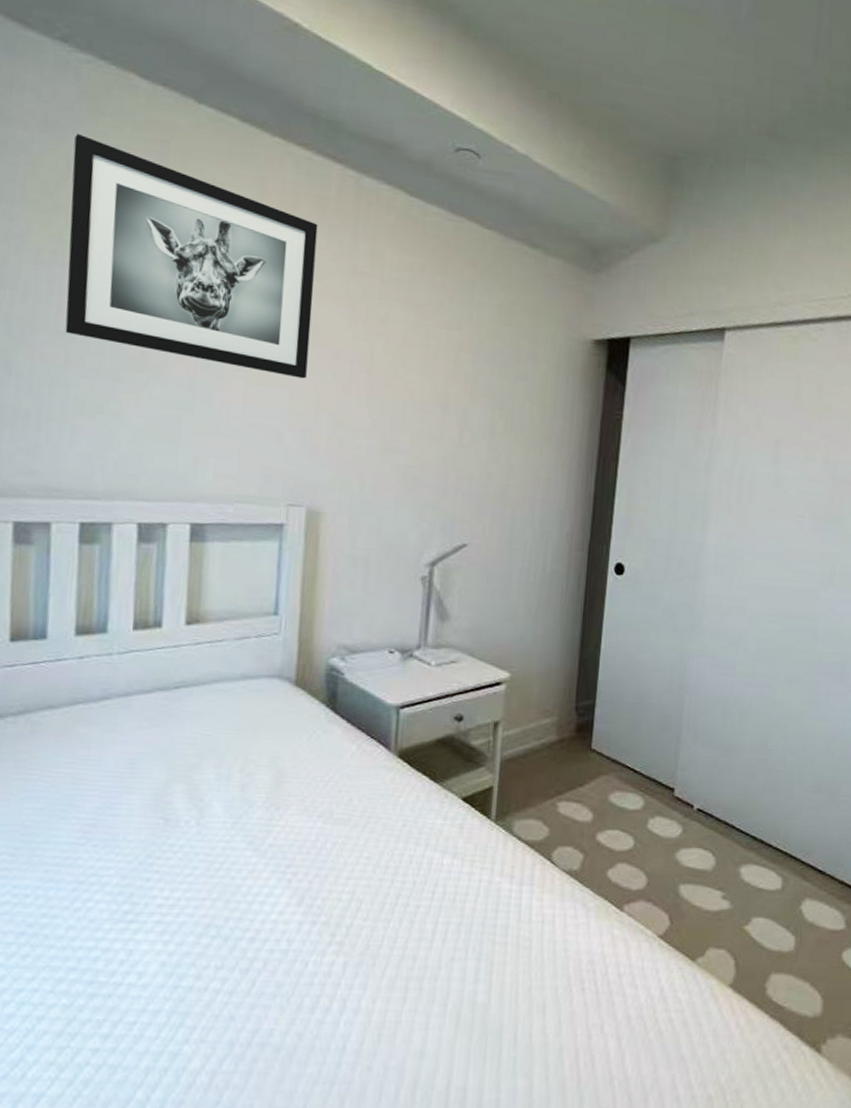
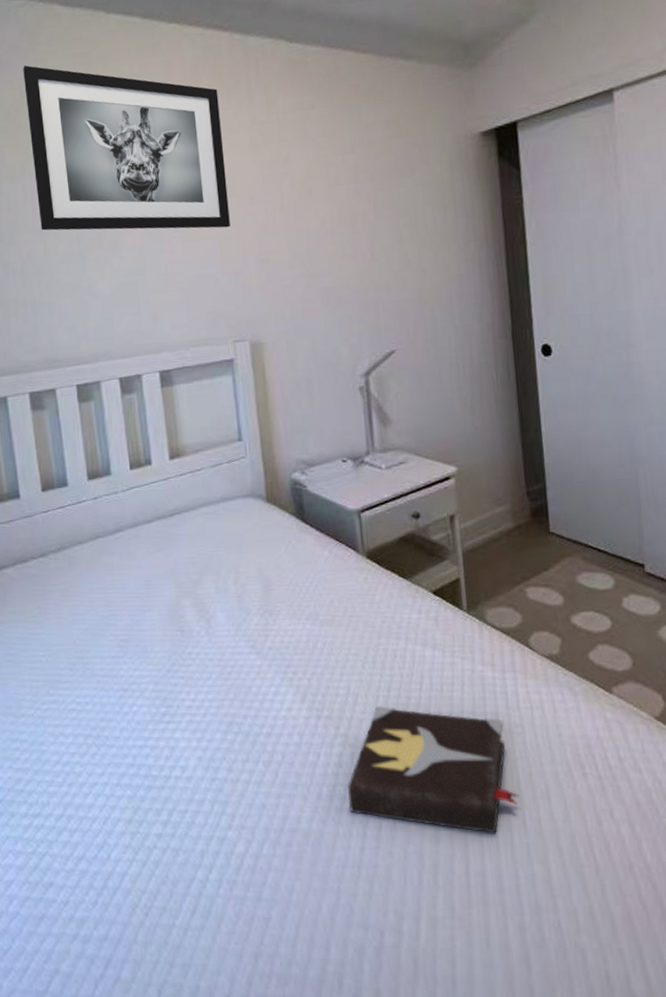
hardback book: none [331,913,515,1047] -> present [348,706,519,833]

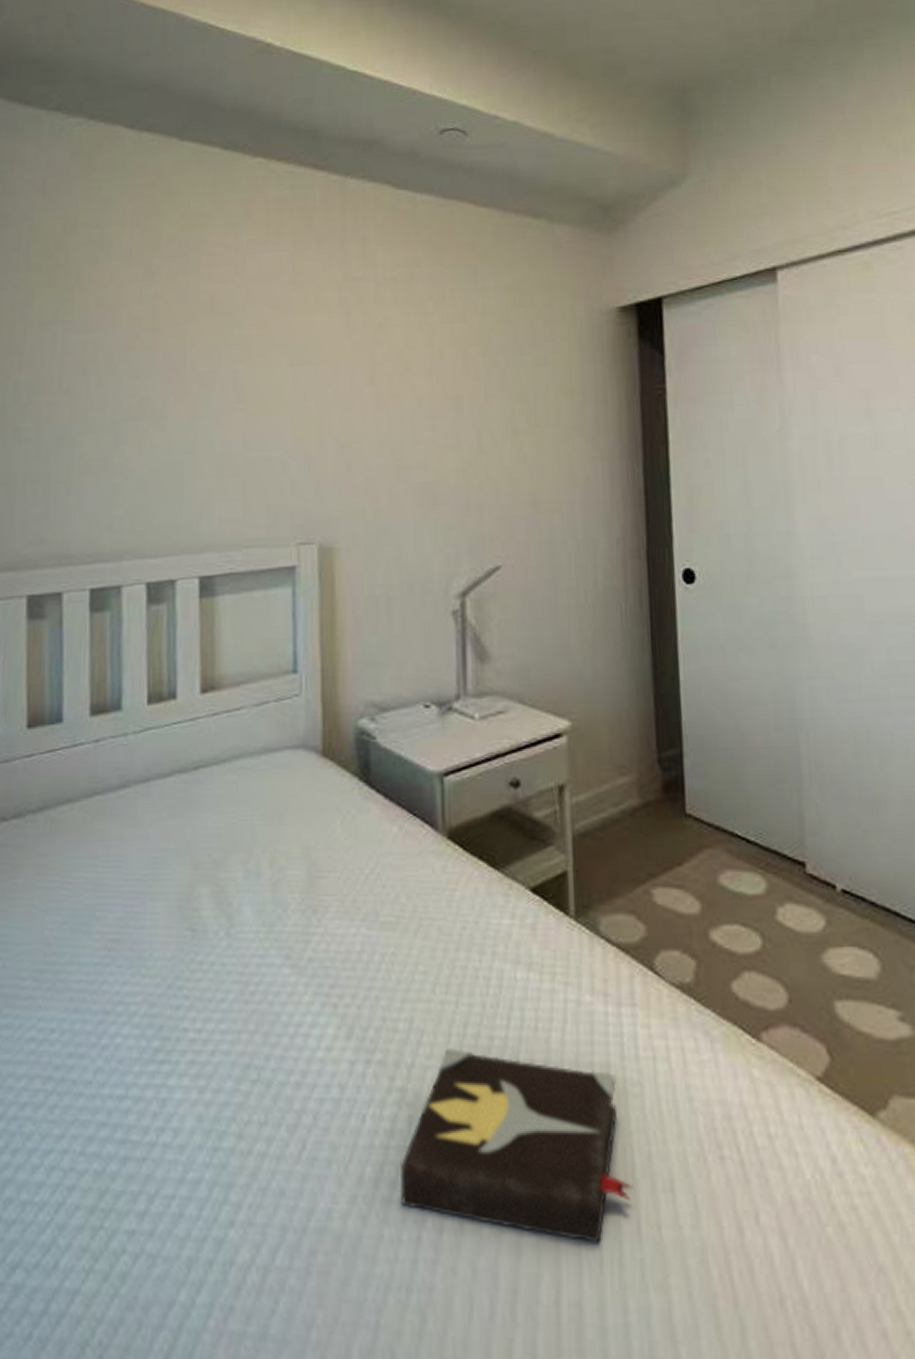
wall art: present [23,65,230,231] -> none [68,193,307,402]

